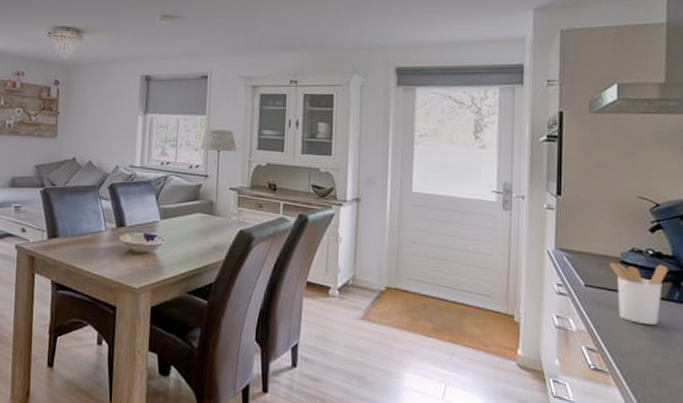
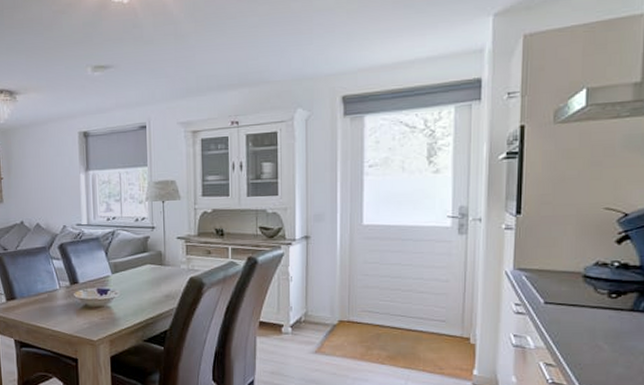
utensil holder: present [609,262,668,326] -> none [571,275,635,337]

